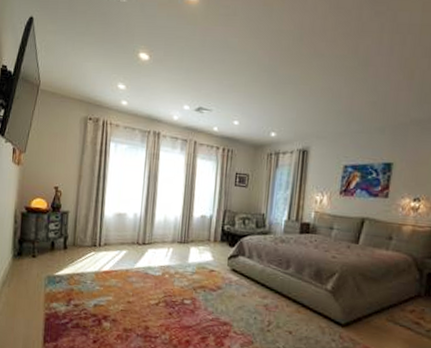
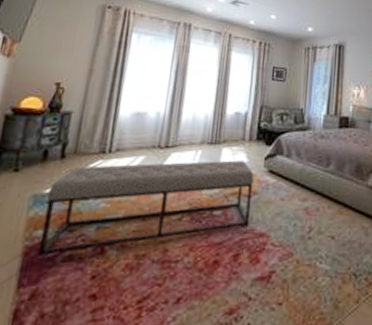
bench: none [55,256,219,322] -> present [37,160,254,257]

